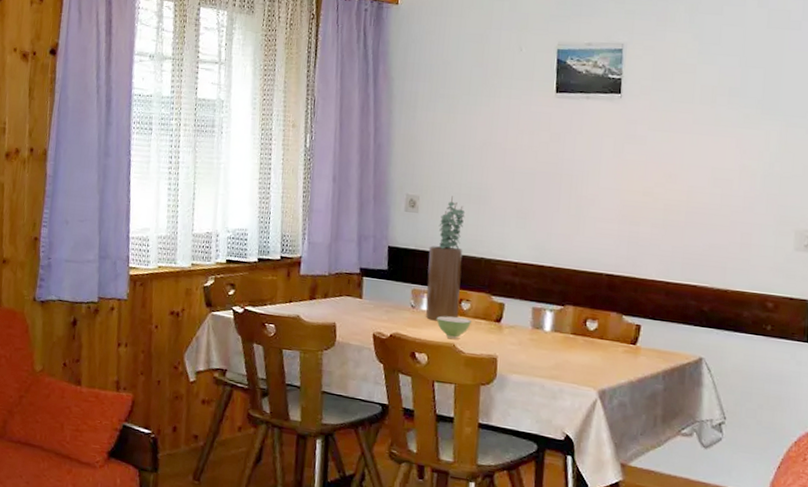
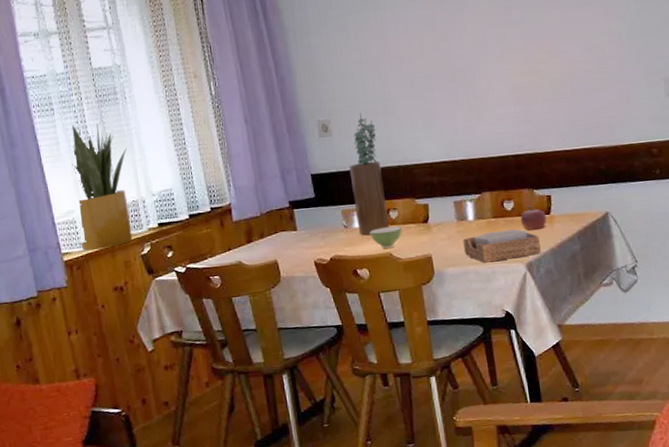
planter: none [148,148,212,273] -> present [71,124,133,251]
napkin holder: none [533,348,619,384] -> present [463,229,541,263]
fruit: none [601,330,632,359] -> present [520,206,547,231]

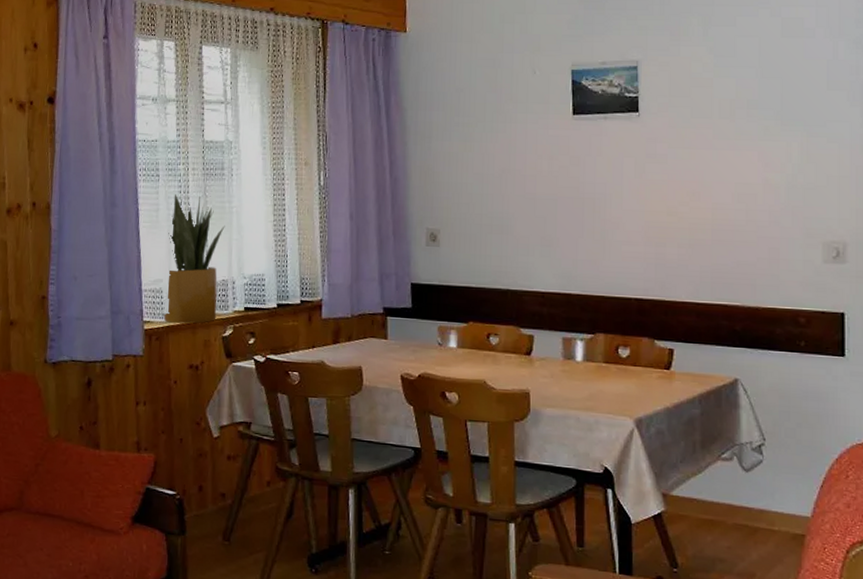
vase: present [349,113,389,236] -> none [452,227,488,358]
bowl: present [369,226,402,249] -> none [465,352,501,375]
napkin holder: present [463,229,541,263] -> none [566,377,655,412]
fruit: present [520,206,547,231] -> none [635,356,666,385]

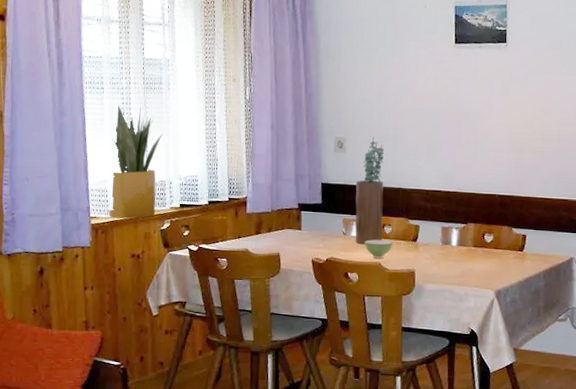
vase: none [452,227,488,358] -> present [355,136,385,245]
bowl: none [465,352,501,375] -> present [364,239,393,258]

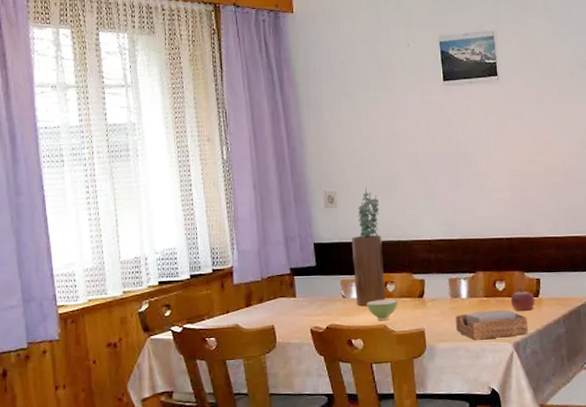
planter: present [108,105,163,219] -> none [77,178,134,305]
napkin holder: none [443,258,511,285] -> present [455,309,529,340]
fruit: none [496,241,520,264] -> present [510,288,535,312]

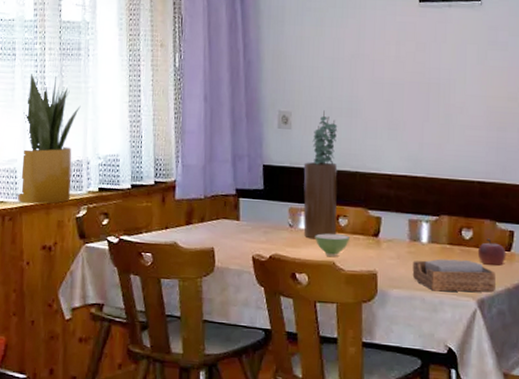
planter: none [77,178,134,305] -> present [17,74,81,205]

